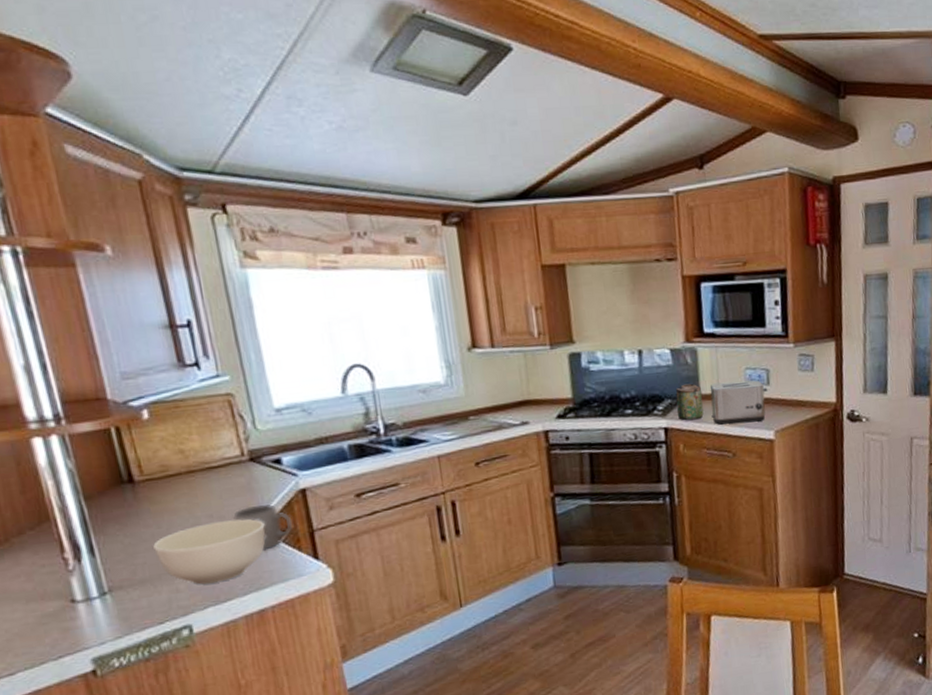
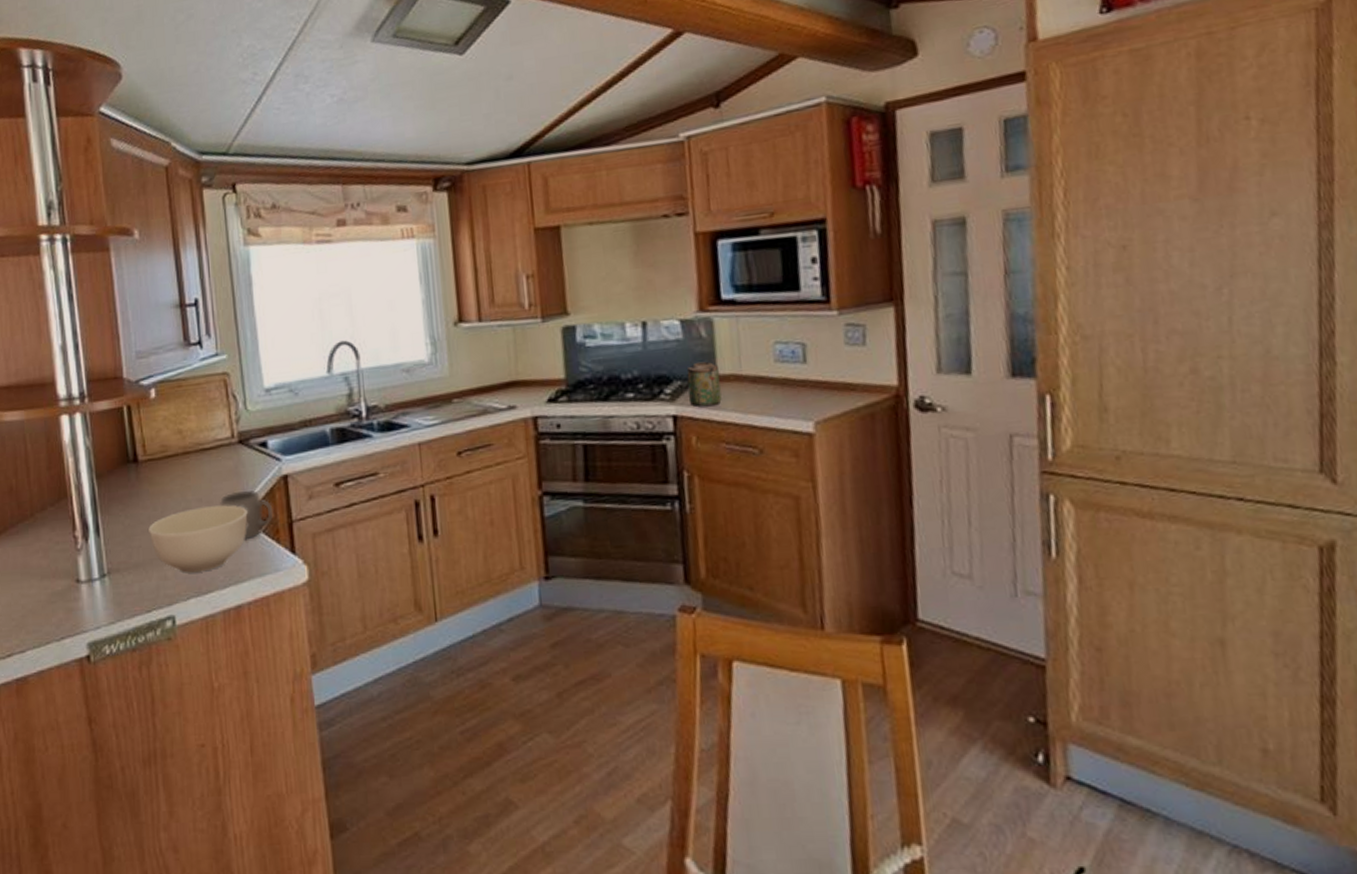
toaster: present [710,380,768,425] -> none [729,357,805,413]

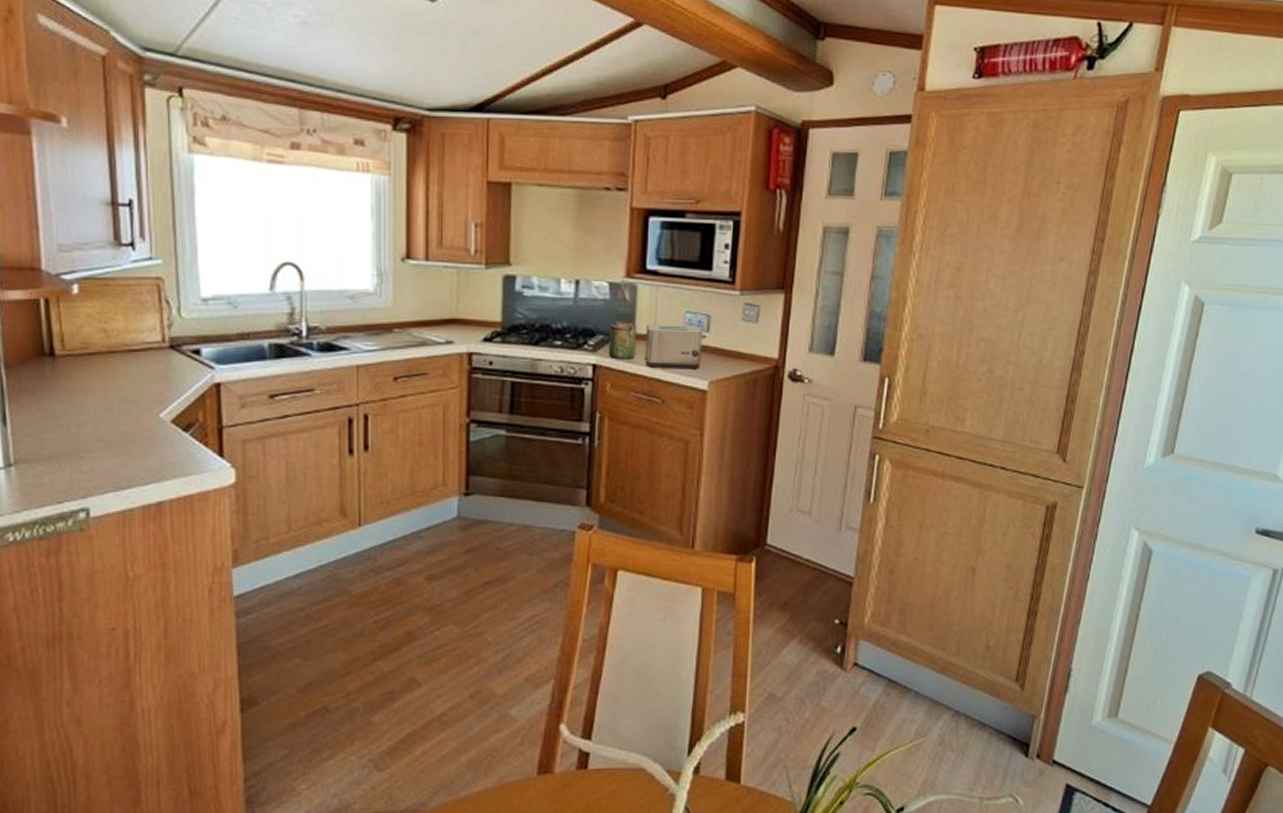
bowl: present [148,504,248,574] -> none [64,406,175,469]
mug: present [220,489,274,540] -> none [146,394,203,441]
toaster: none [729,357,805,413] -> present [644,324,707,369]

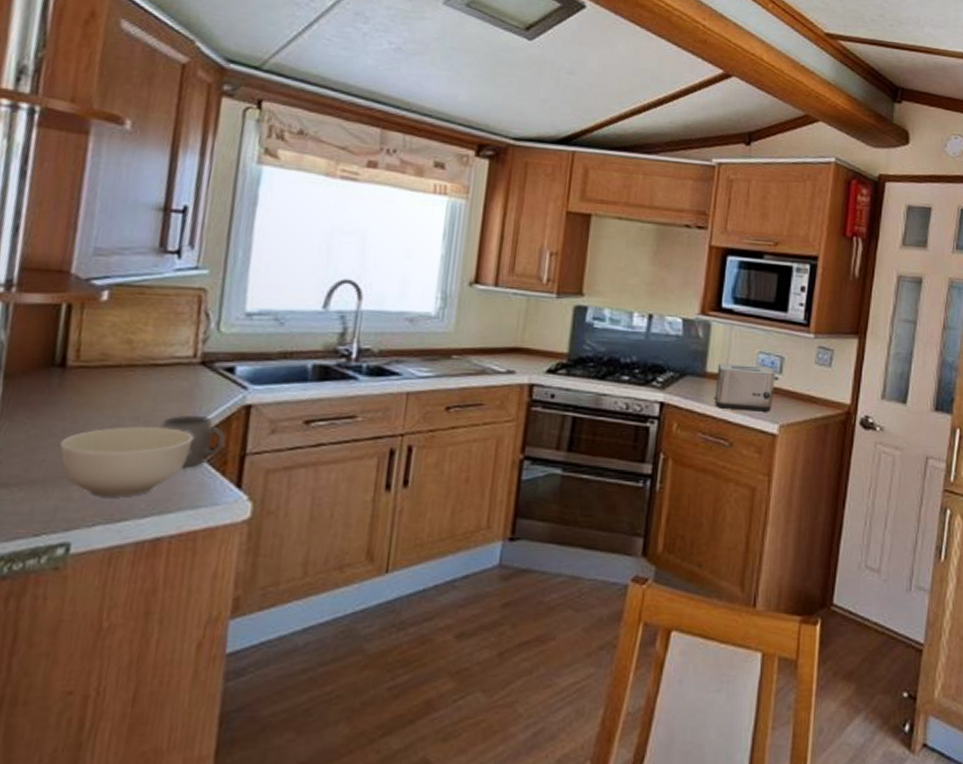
bowl: none [64,406,175,469] -> present [59,426,194,497]
mug: none [146,394,203,441] -> present [160,414,226,468]
canister: present [608,321,636,360] -> none [676,358,708,399]

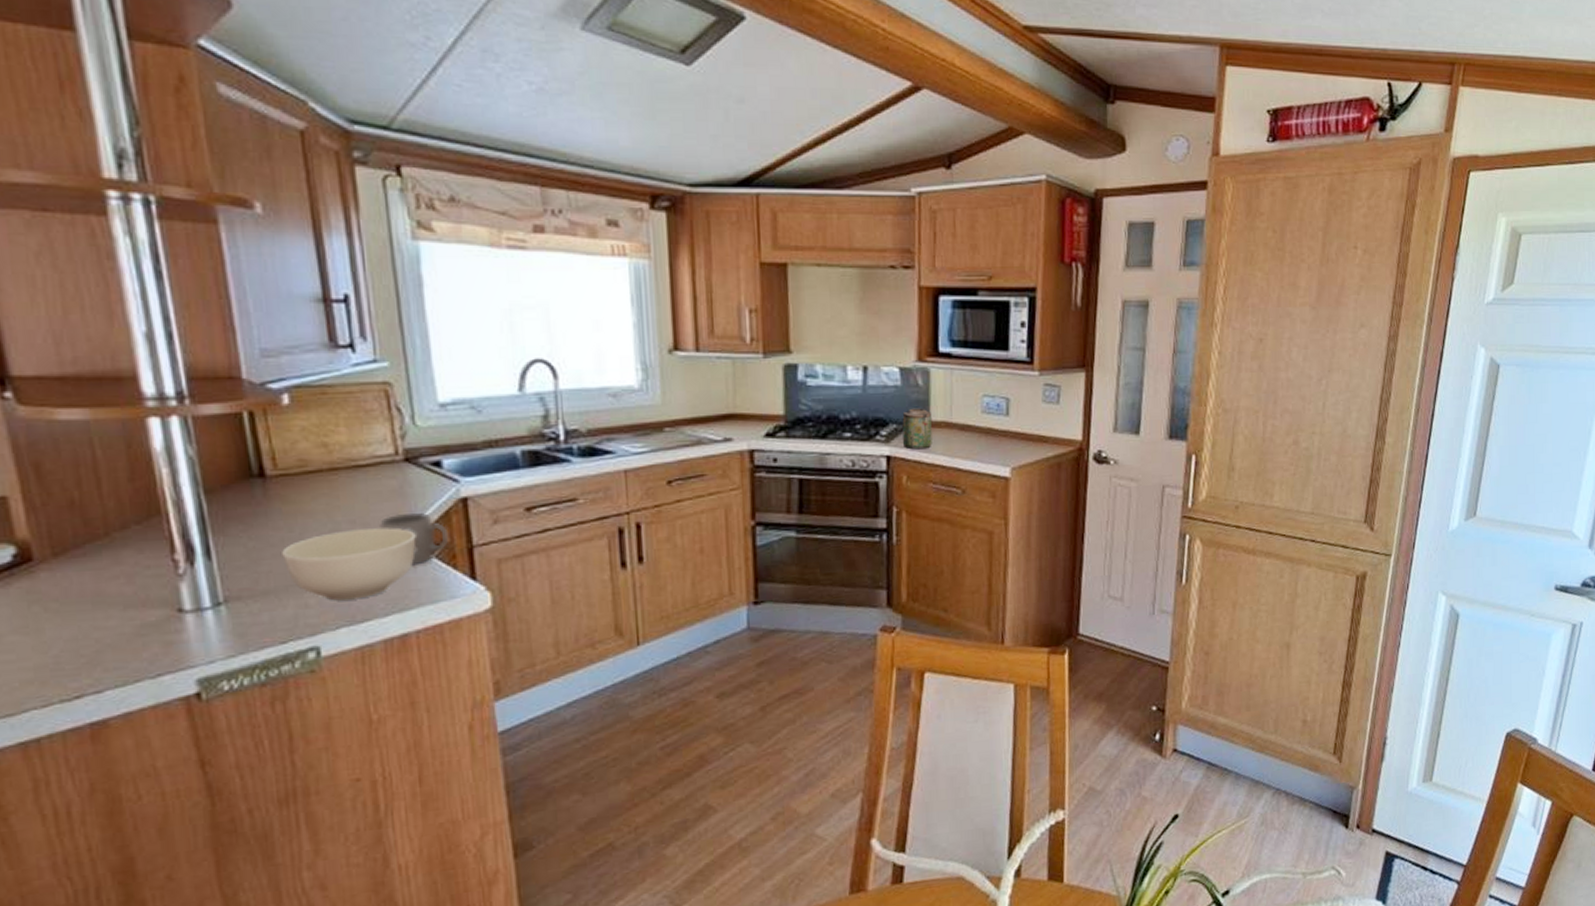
canister: none [676,358,708,399] -> present [902,408,932,450]
toaster: present [714,362,779,412] -> none [941,409,1006,457]

